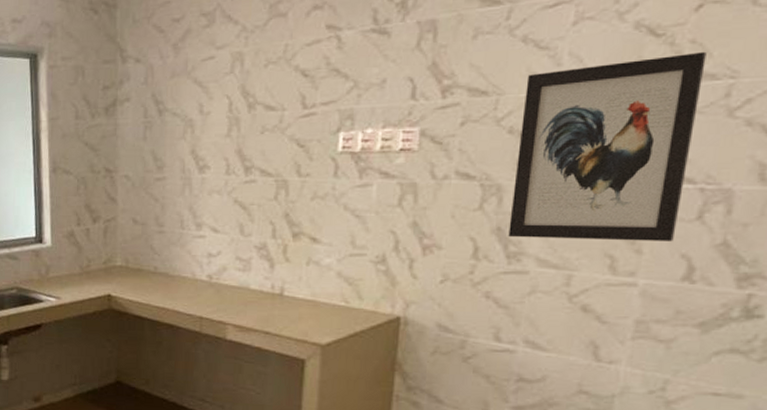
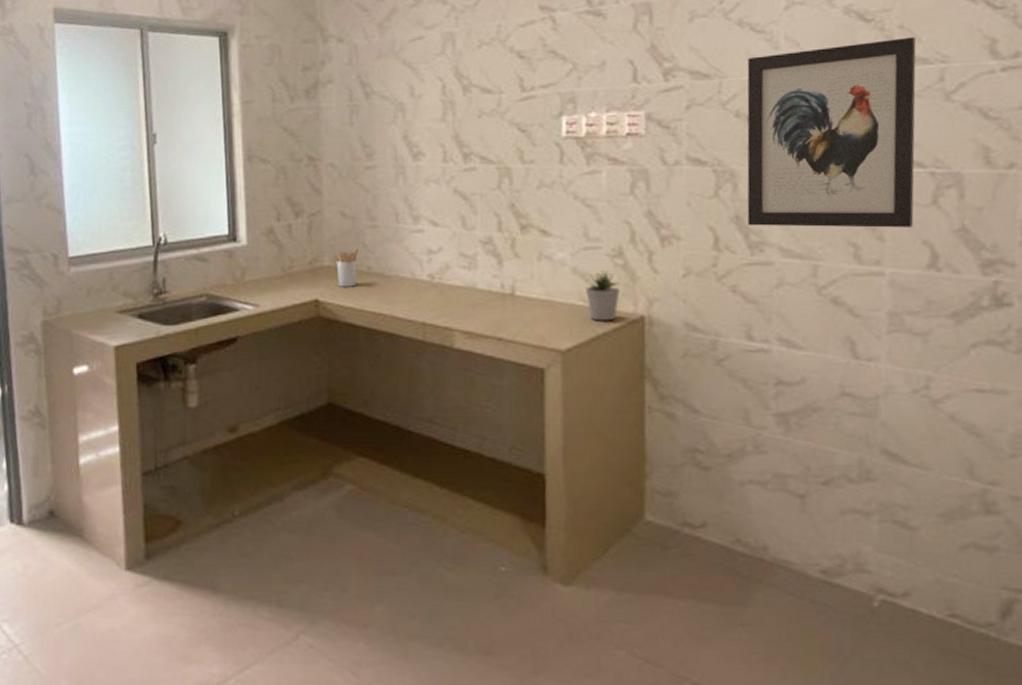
utensil holder: none [124,251,147,284] -> present [332,248,358,287]
potted plant: none [348,275,380,320] -> present [586,271,620,321]

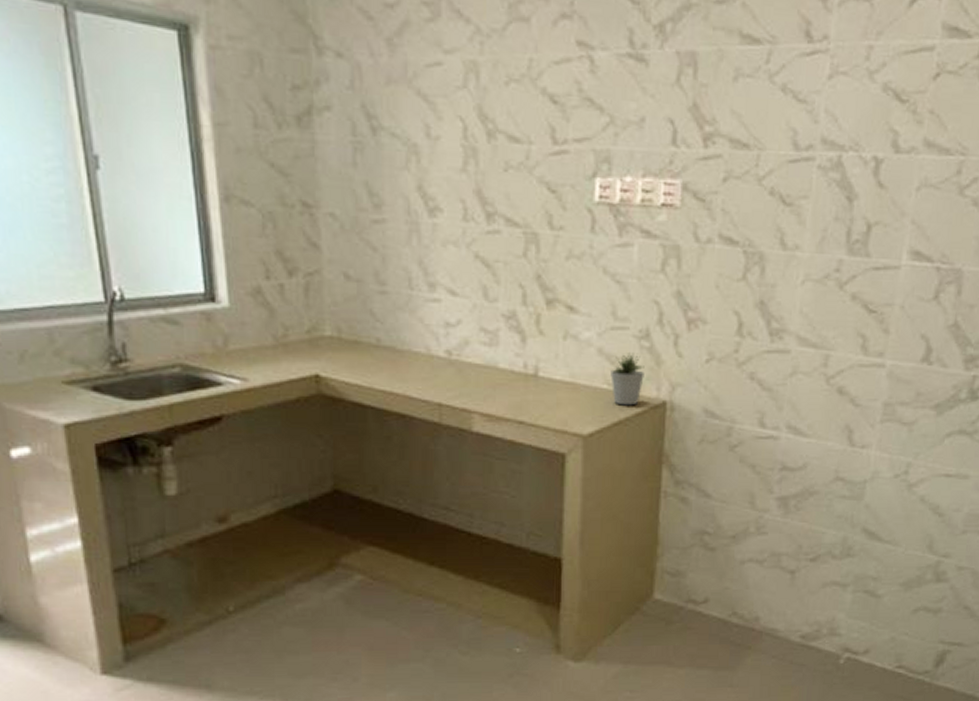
utensil holder: present [332,248,358,287] -> none [334,317,365,361]
wall art: present [747,36,916,228] -> none [771,123,942,321]

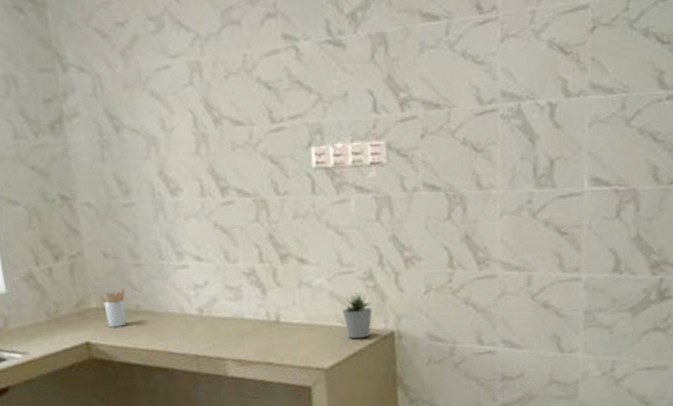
utensil holder: none [334,317,365,361] -> present [98,288,127,328]

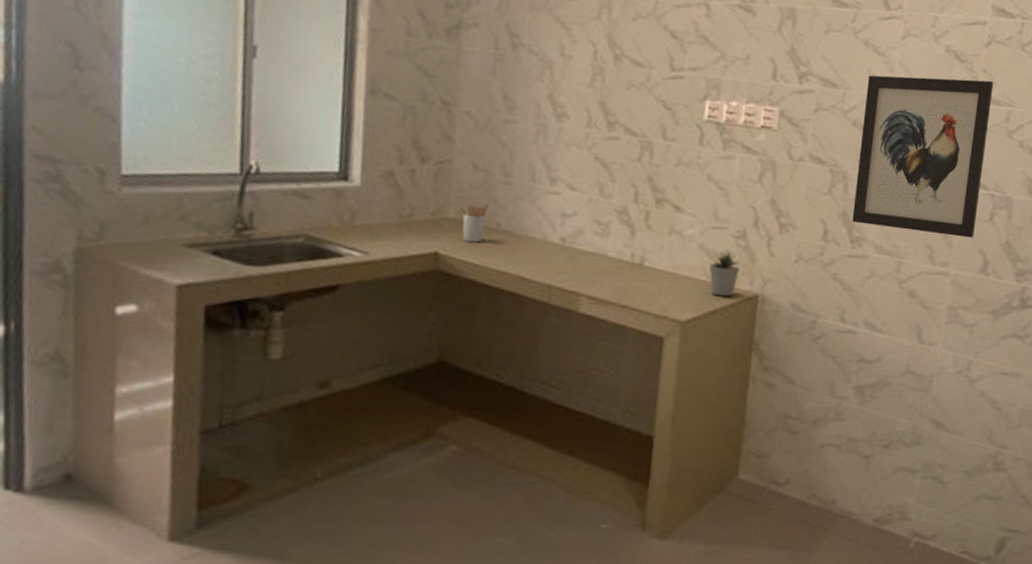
wall art: none [470,68,605,244] -> present [852,75,994,238]

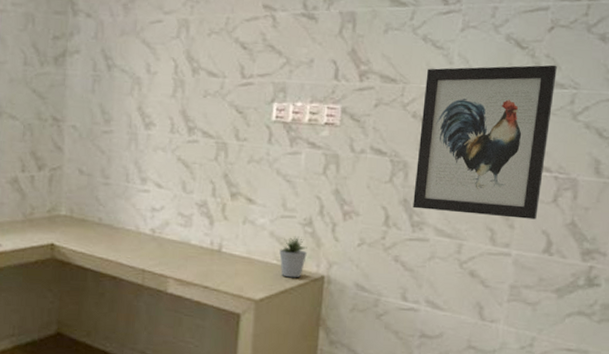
utensil holder: present [459,203,488,243] -> none [68,201,92,235]

